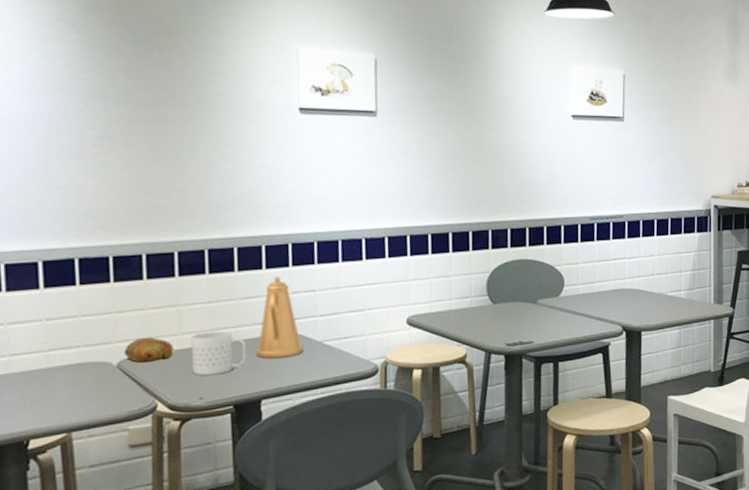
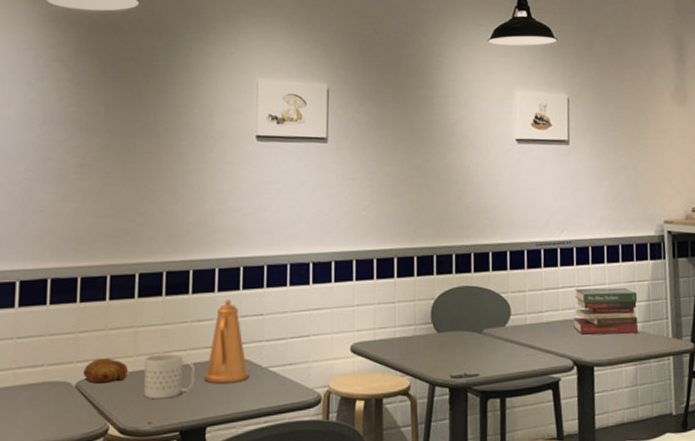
books: none [623,258,684,303] -> present [573,287,639,335]

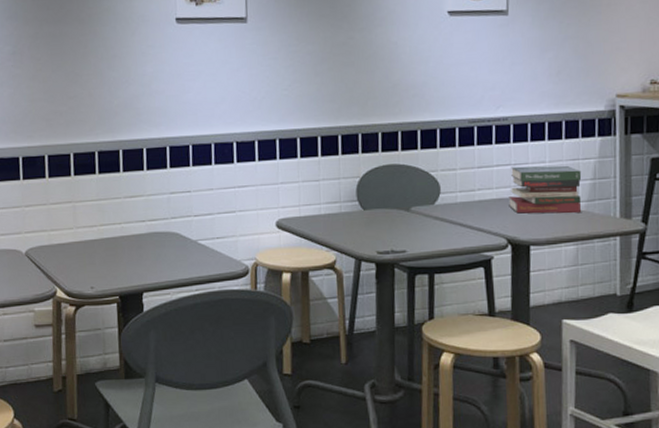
croissant: present [82,357,129,385] -> none [30,229,71,253]
mug: present [143,353,195,400] -> none [84,226,131,267]
coffee pot: present [203,299,249,385] -> none [138,177,180,256]

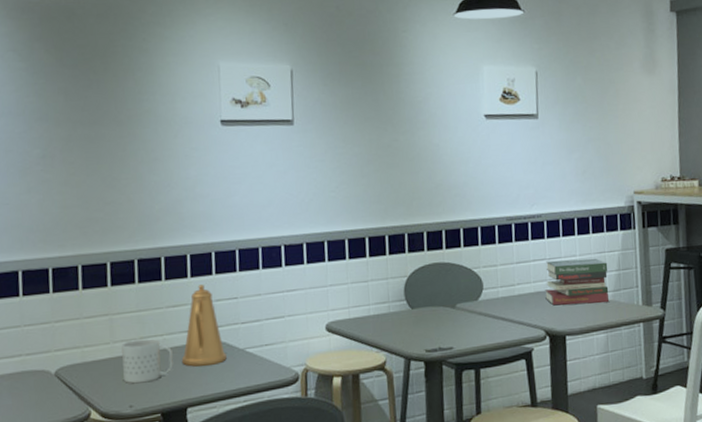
mug: none [84,226,131,267] -> present [121,338,173,384]
coffee pot: none [138,177,180,256] -> present [181,284,227,368]

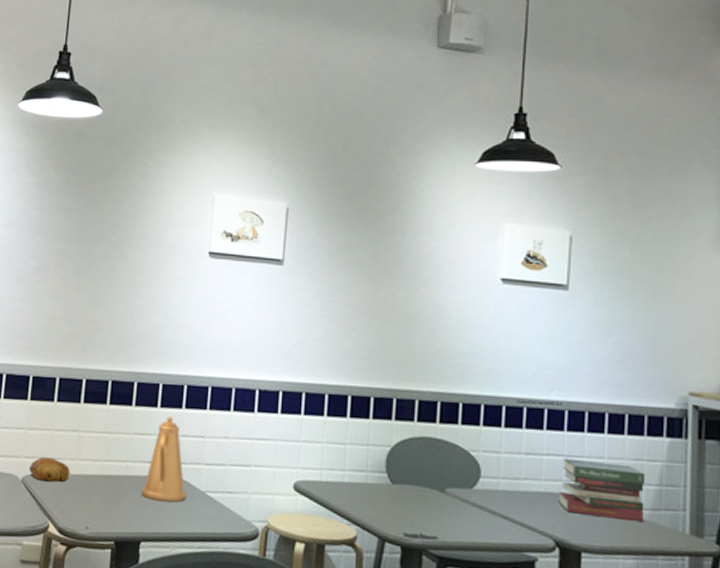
croissant: none [60,345,107,372] -> present [28,456,71,483]
mug: present [121,338,173,384] -> none [83,461,133,507]

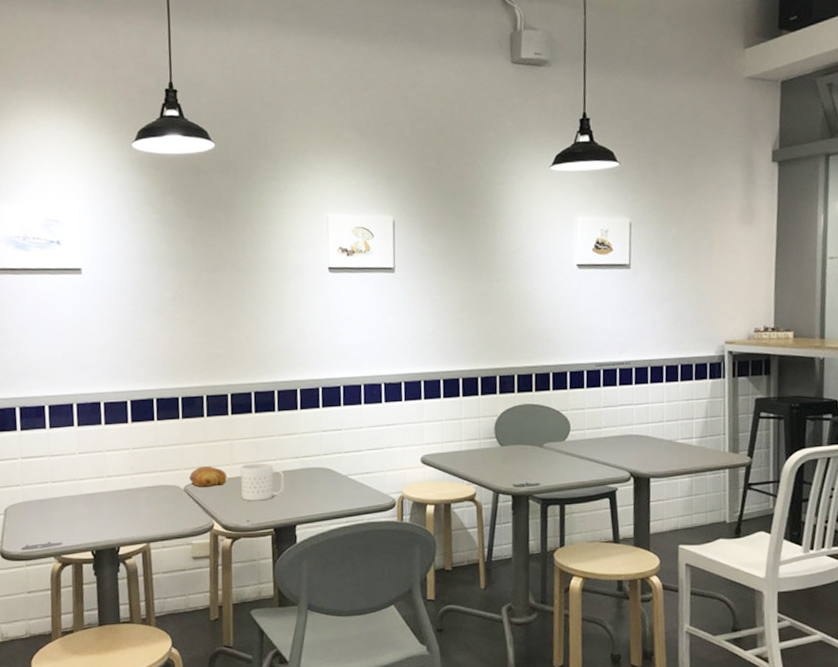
mug: none [83,461,133,507] -> present [240,462,285,502]
coffee pot: present [141,416,186,503] -> none [291,416,331,490]
books: present [559,458,646,523] -> none [631,405,696,449]

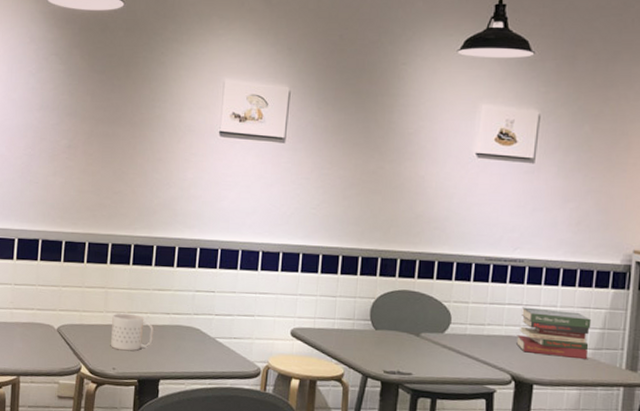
croissant: present [188,465,228,488] -> none [63,309,100,332]
books: none [631,405,696,449] -> present [516,307,592,360]

